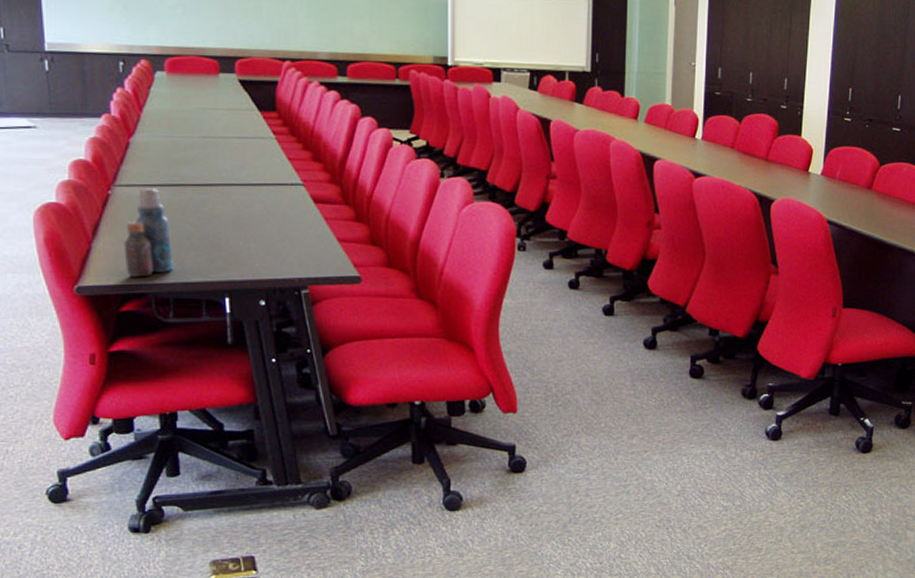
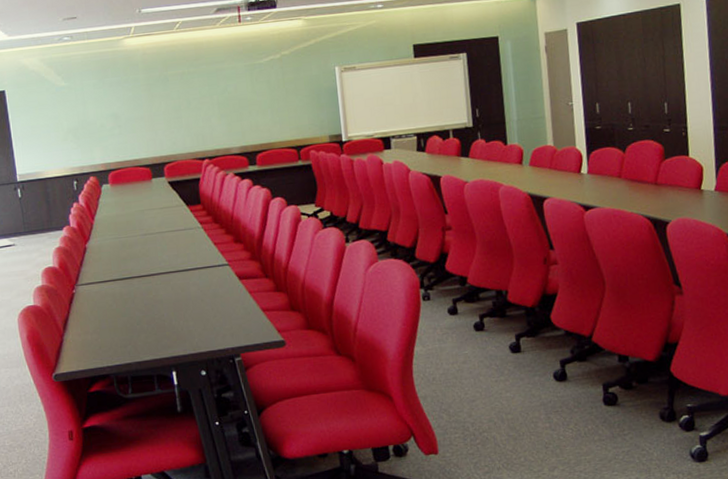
bottle: present [123,189,173,278] -> none [88,284,129,362]

